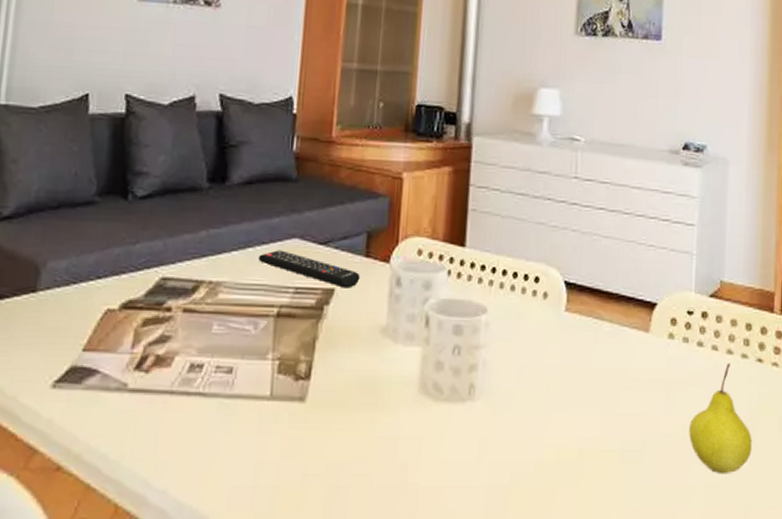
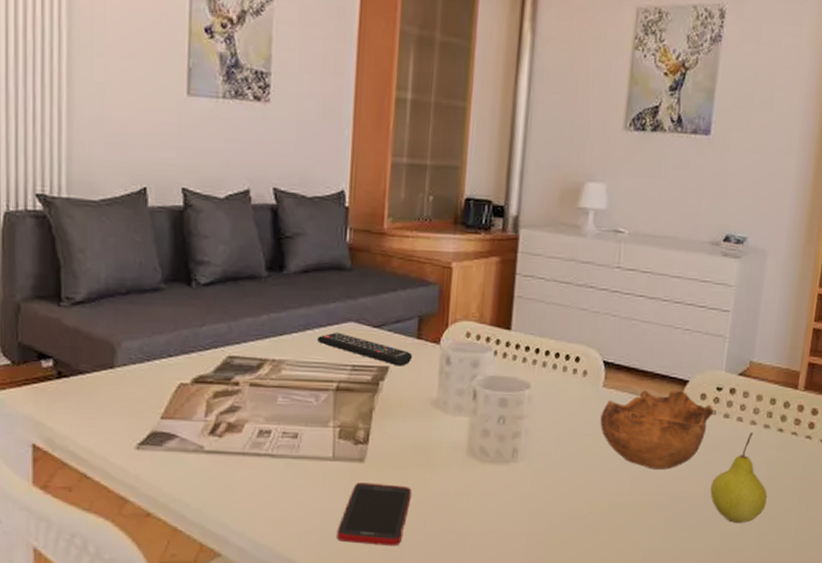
cell phone: none [272,427,357,506] -> present [337,482,411,546]
bowl: none [564,314,686,408] -> present [600,390,714,470]

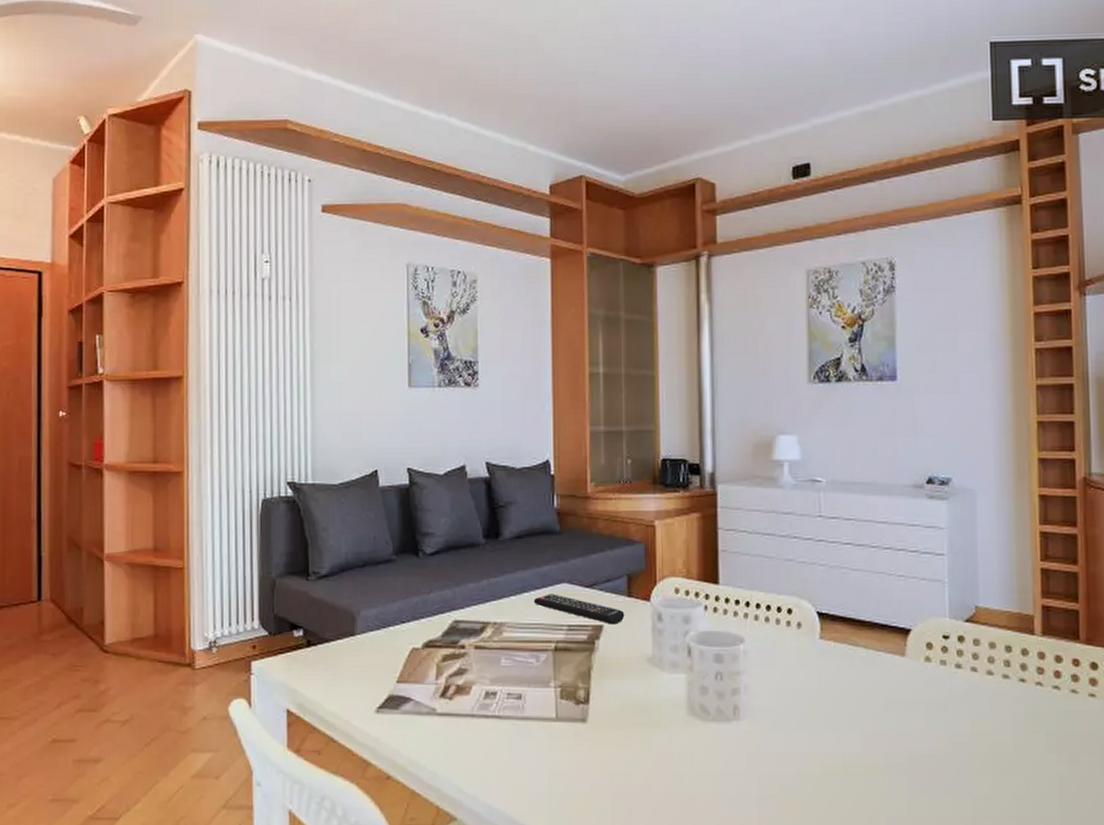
cell phone: present [337,482,411,546] -> none [566,743,635,811]
bowl: present [600,390,714,470] -> none [821,640,944,726]
fruit: present [710,433,767,524] -> none [953,684,1020,787]

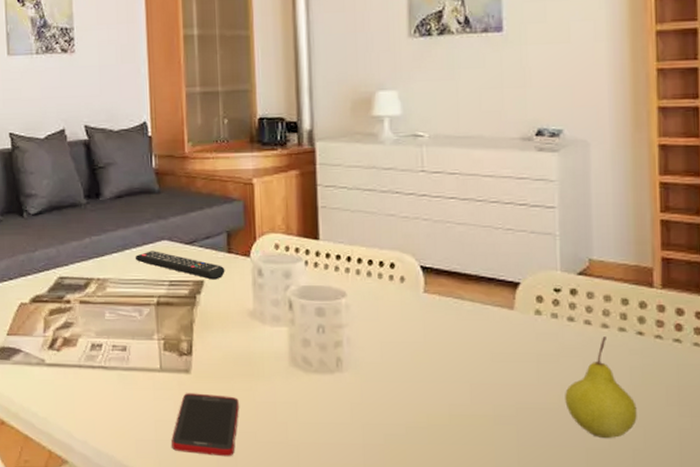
cell phone: none [566,743,635,811] -> present [171,393,239,457]
fruit: none [953,684,1020,787] -> present [565,337,637,439]

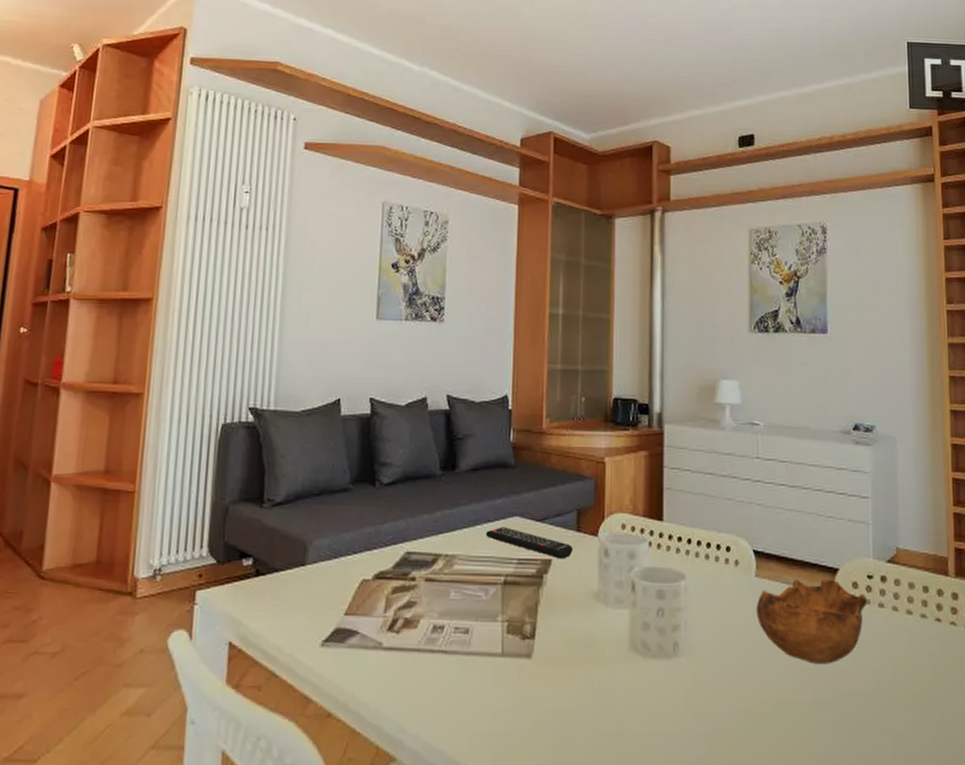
cell phone: present [171,393,239,457] -> none [507,680,578,750]
bowl: none [426,293,555,378] -> present [756,579,868,664]
fruit: present [565,337,637,439] -> none [876,623,936,725]

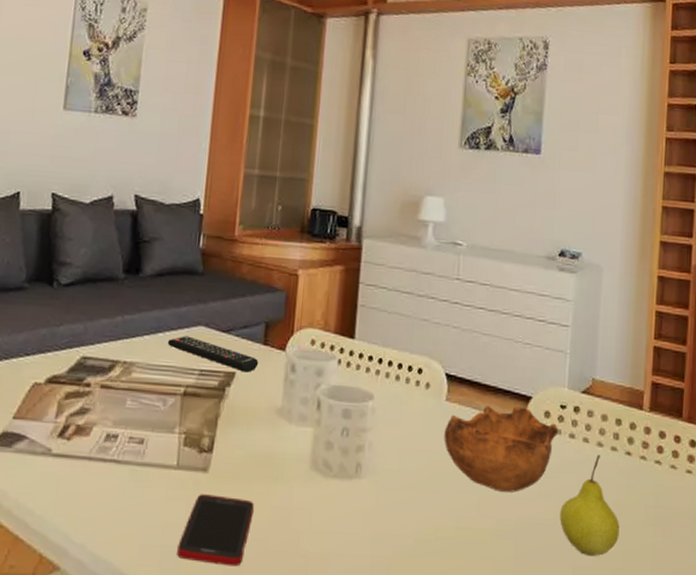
cell phone: none [507,680,578,750] -> present [177,494,254,567]
fruit: none [876,623,936,725] -> present [560,455,620,557]

